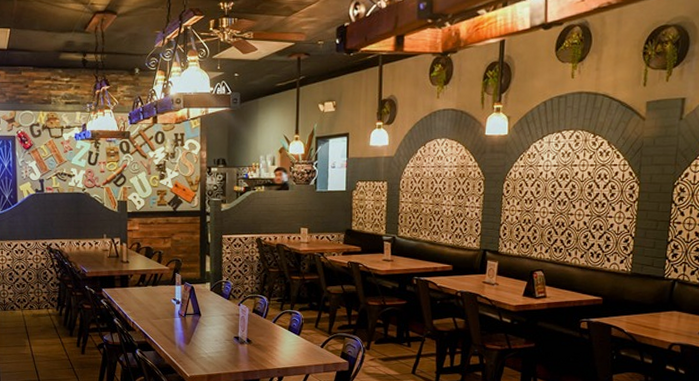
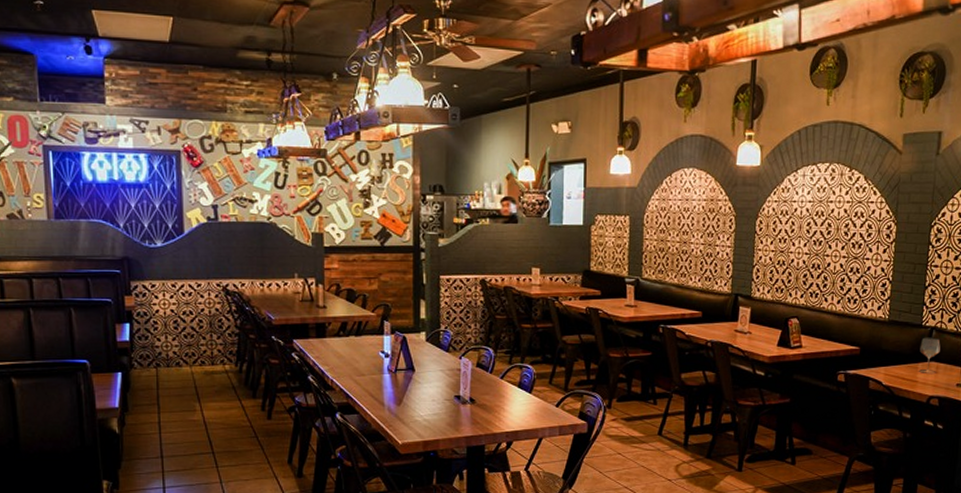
wine glass: none [661,288,684,323] -> present [919,337,941,375]

